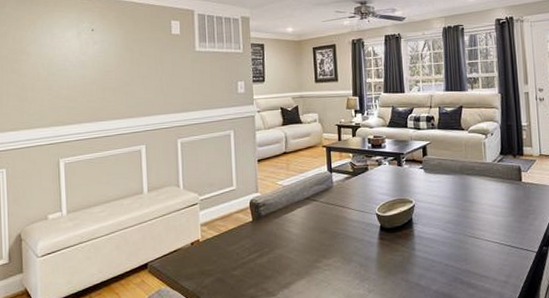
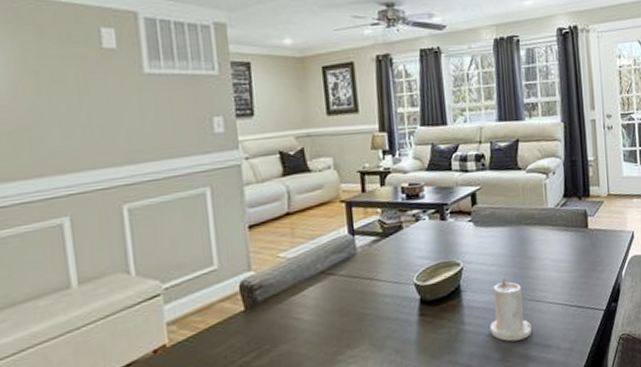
candle: none [436,216,471,269] -> present [490,278,531,342]

